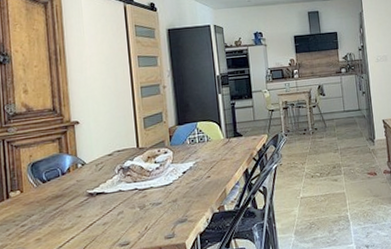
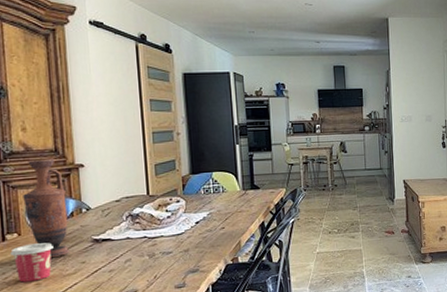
cup: none [14,198,52,238] -> present [10,242,53,283]
vase: none [25,117,66,214] -> present [23,158,69,258]

